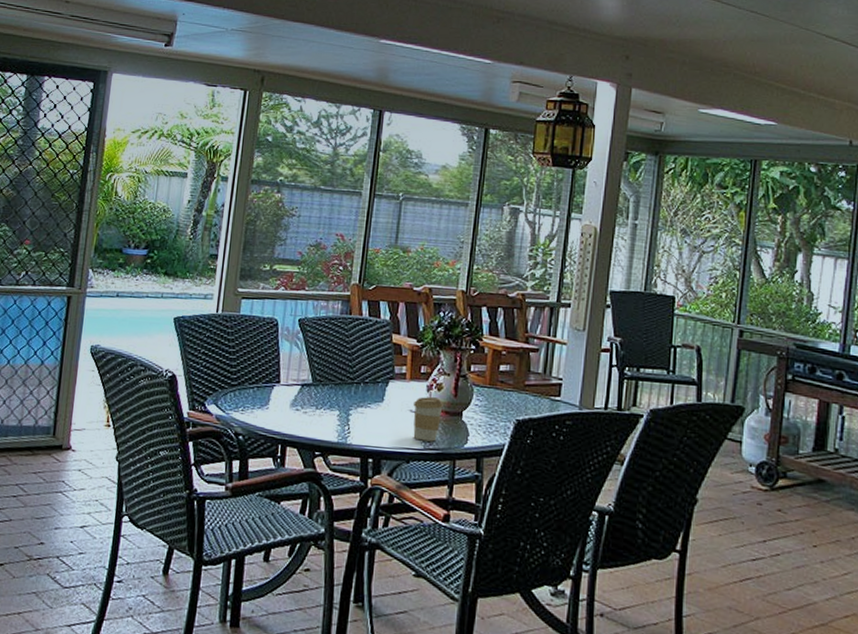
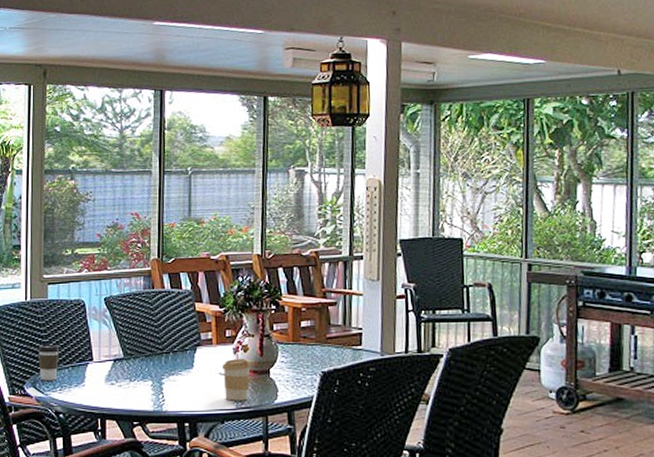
coffee cup: none [222,361,246,400] -> present [38,345,59,381]

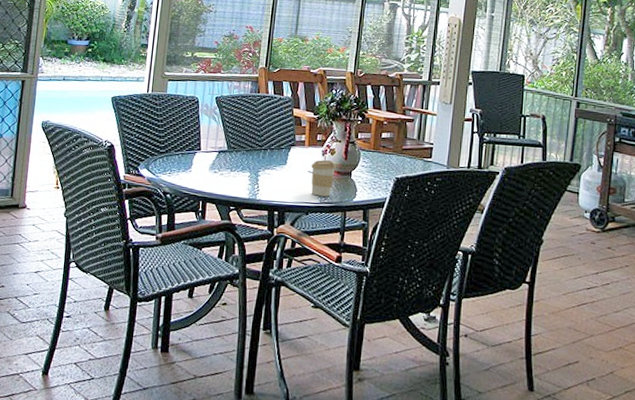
coffee cup: present [38,345,59,381] -> none [153,133,172,165]

